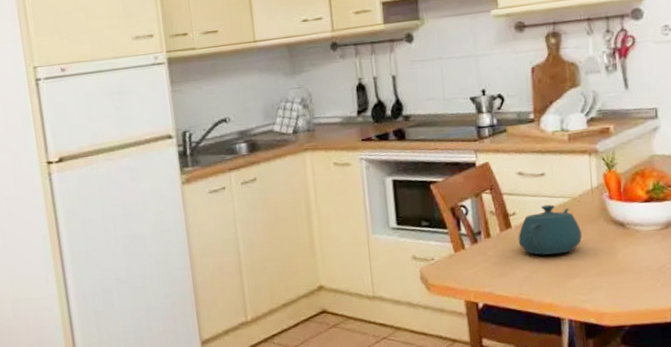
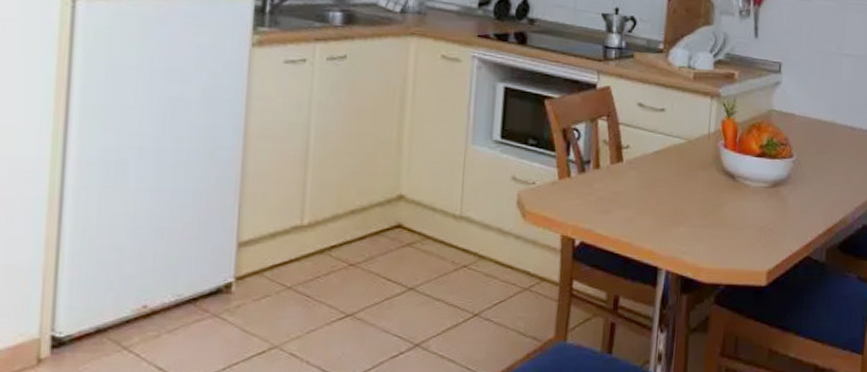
teapot: present [518,204,583,255] -> none [627,142,693,198]

